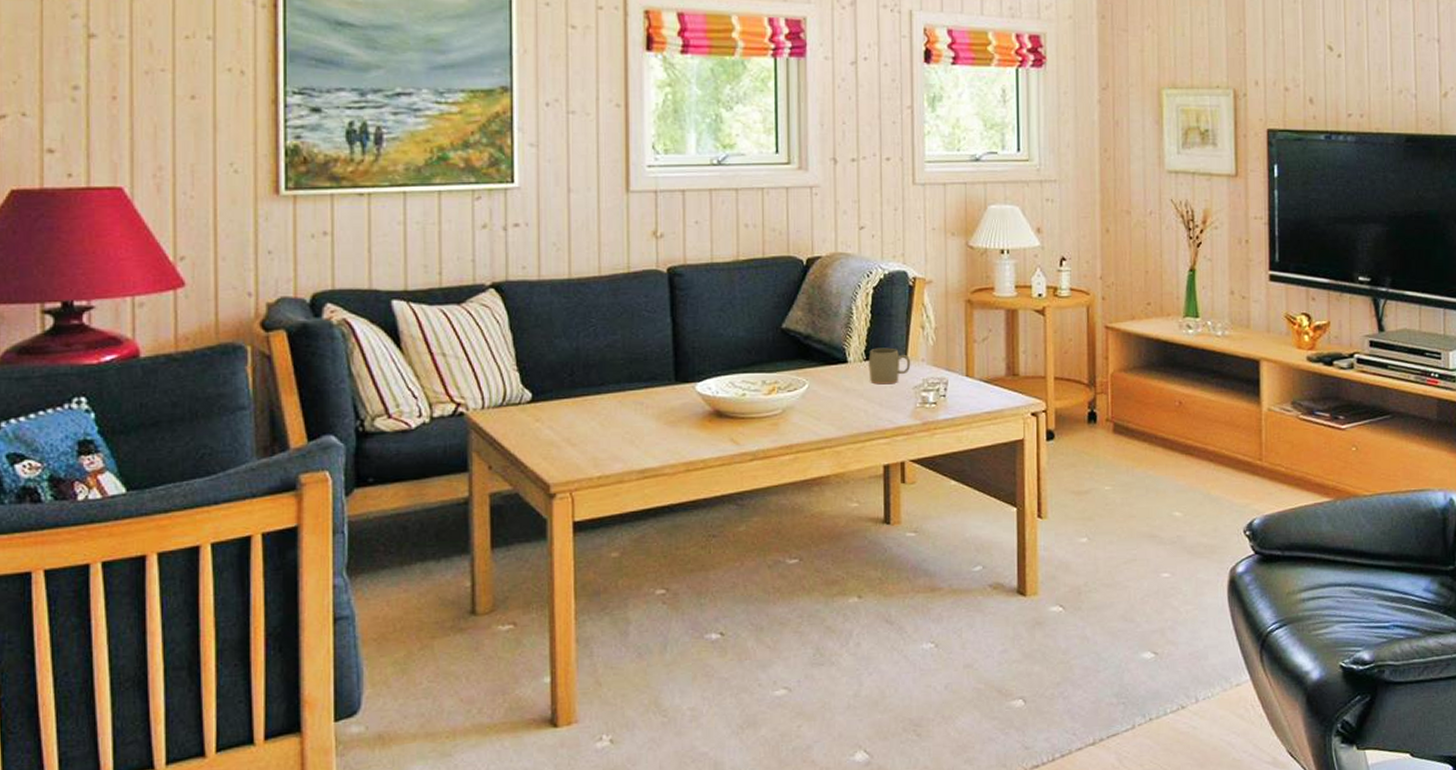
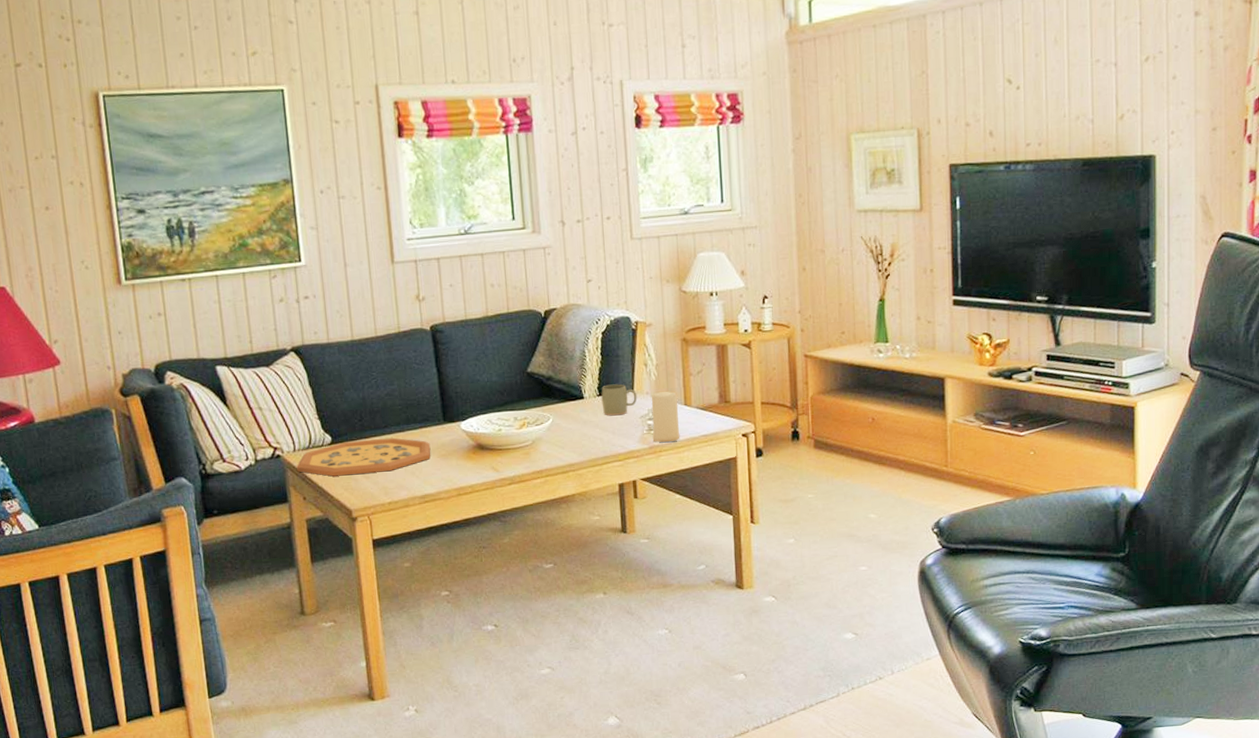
decorative tray: none [484,398,657,442] -> present [297,437,431,477]
candle: none [926,358,959,419] -> present [651,391,680,443]

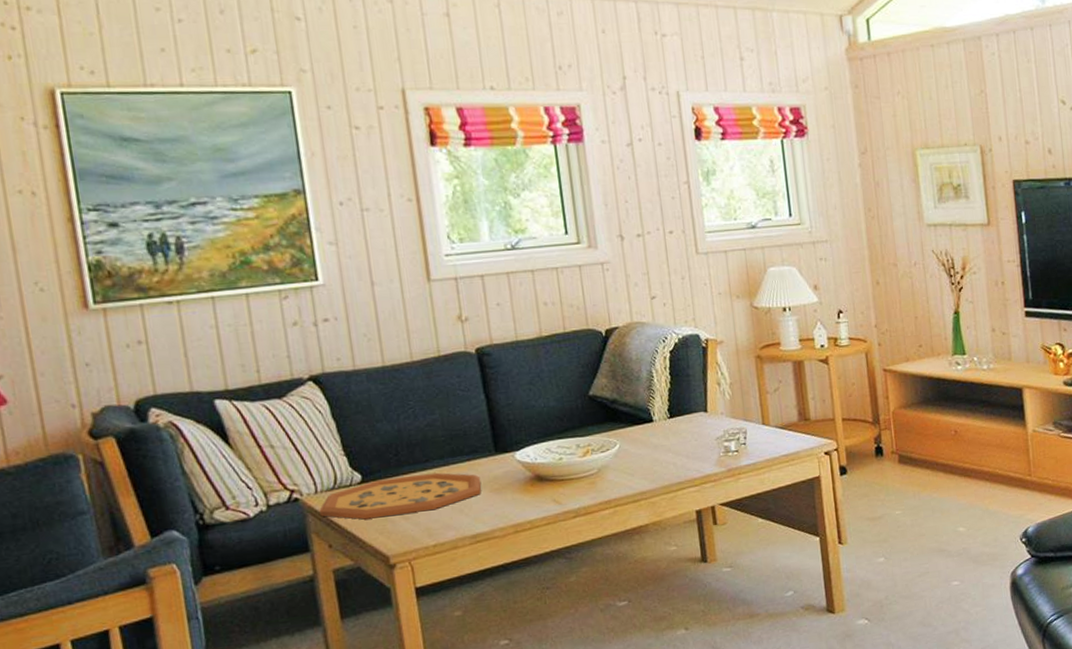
mug: present [601,384,637,416] -> none [672,404,712,439]
candle: present [651,391,680,443] -> none [726,410,760,465]

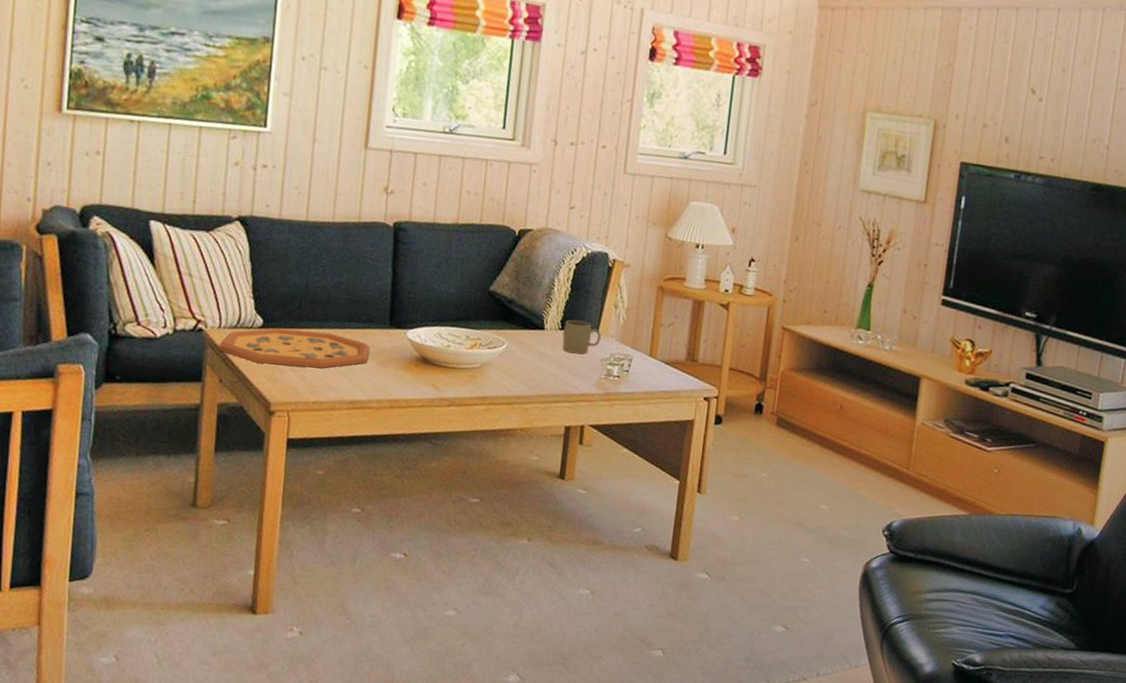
mug: none [672,404,712,439] -> present [562,319,602,354]

